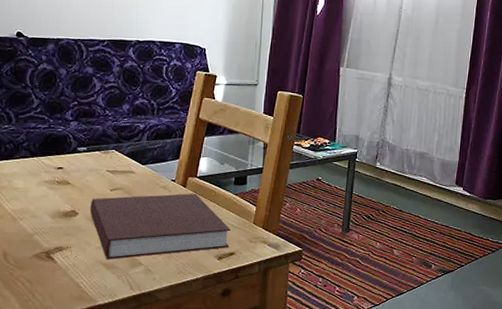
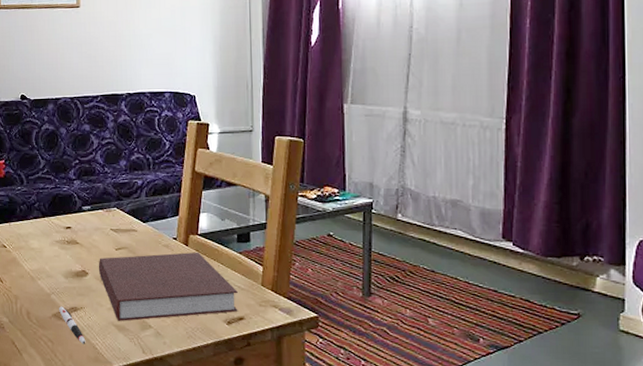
pen: none [42,246,70,283] -> present [59,306,86,344]

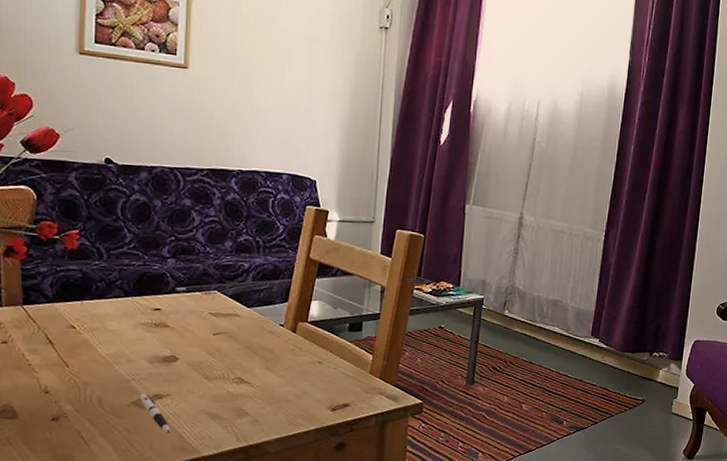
notebook: present [98,252,239,321] -> none [191,339,346,409]

